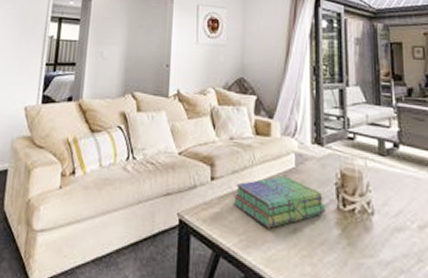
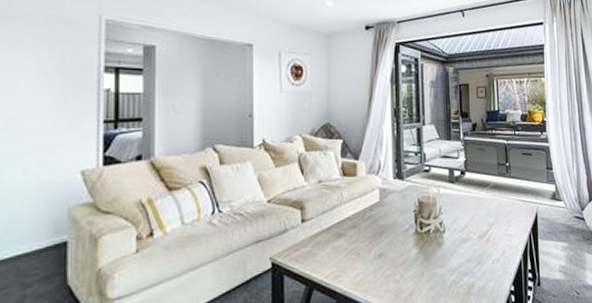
stack of books: present [232,176,327,228] -> none [323,210,407,257]

